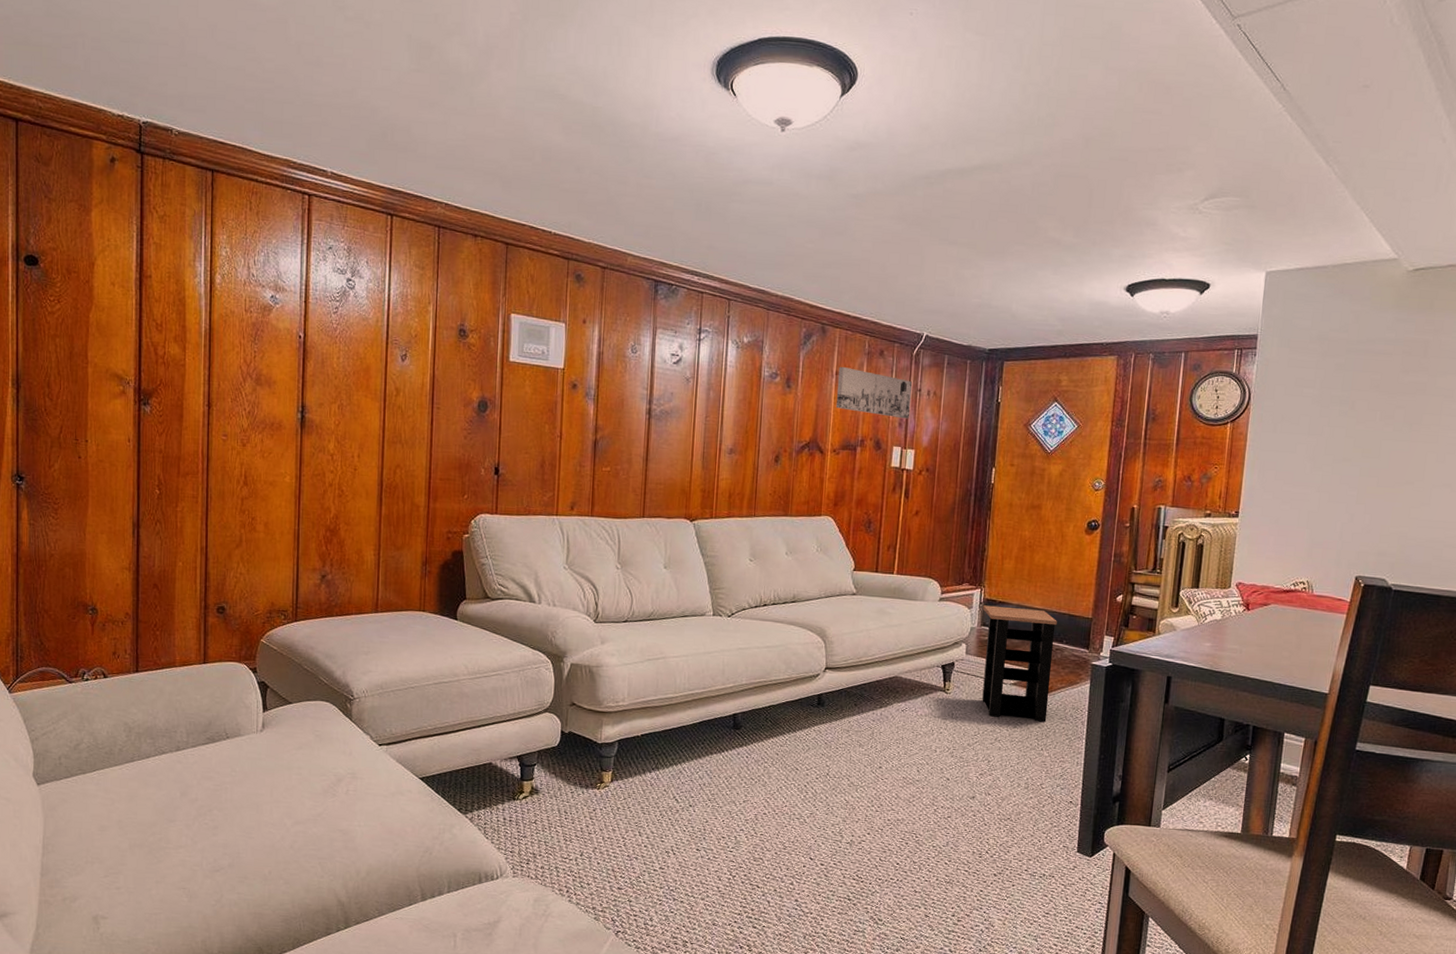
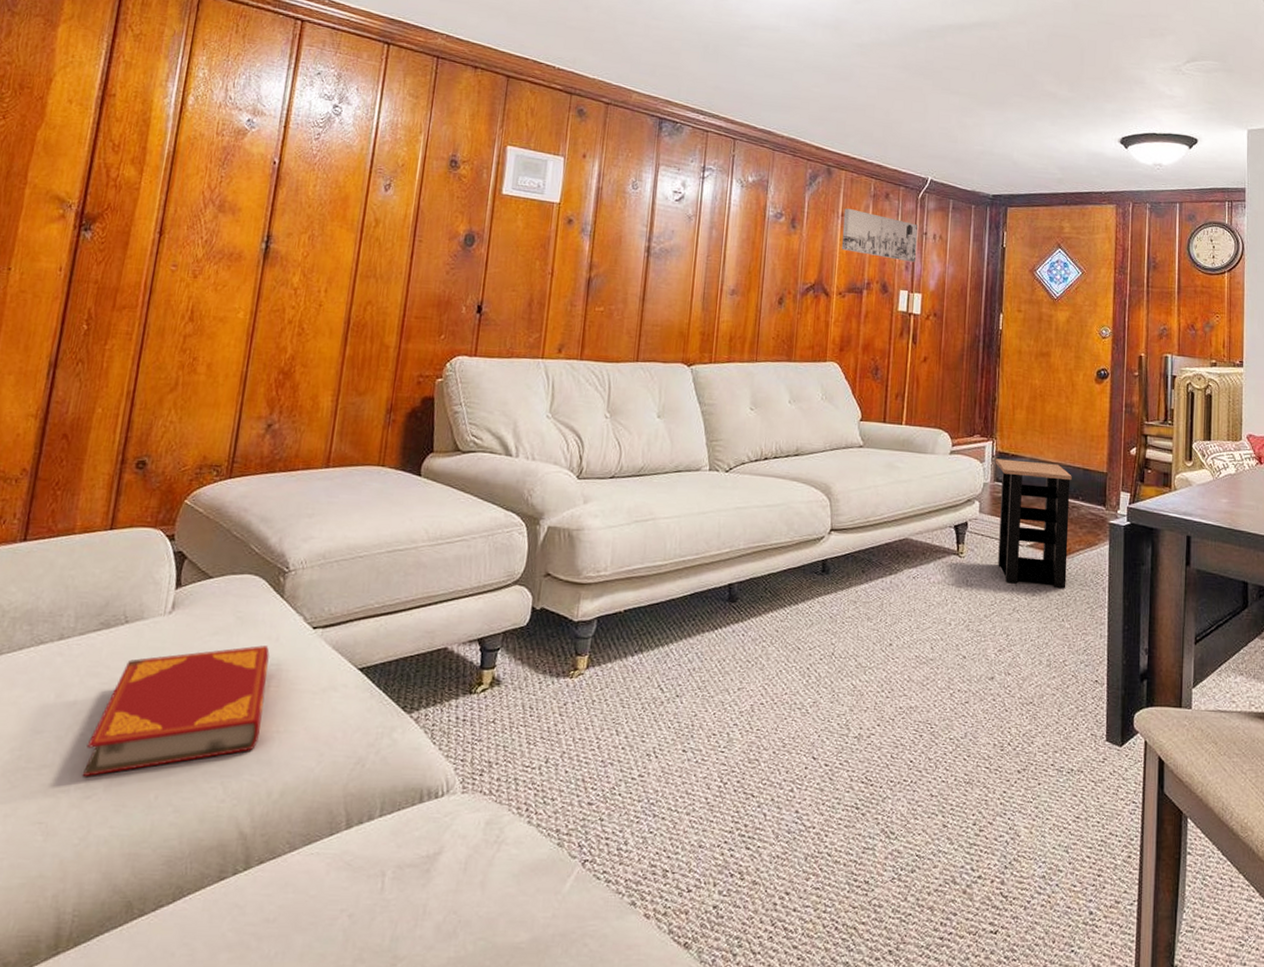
hardback book: none [210,758,347,856] -> present [82,645,271,777]

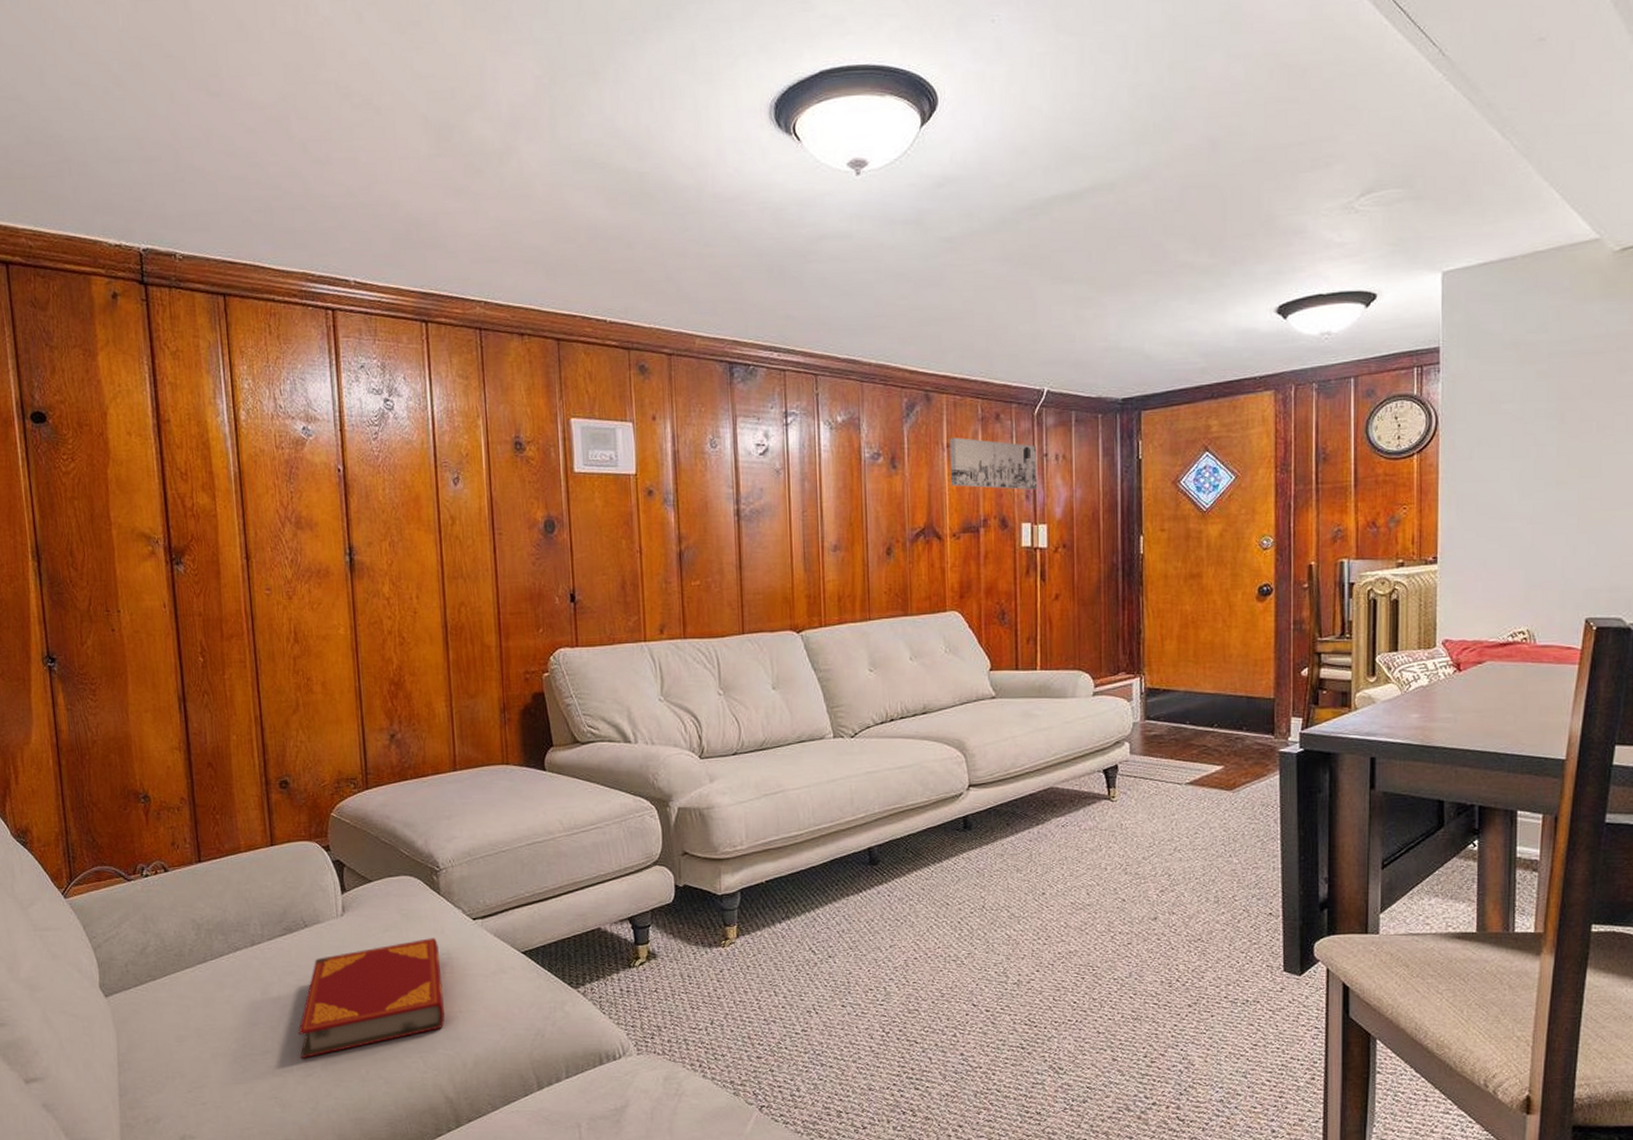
side table: present [995,458,1072,589] -> none [1144,694,1234,825]

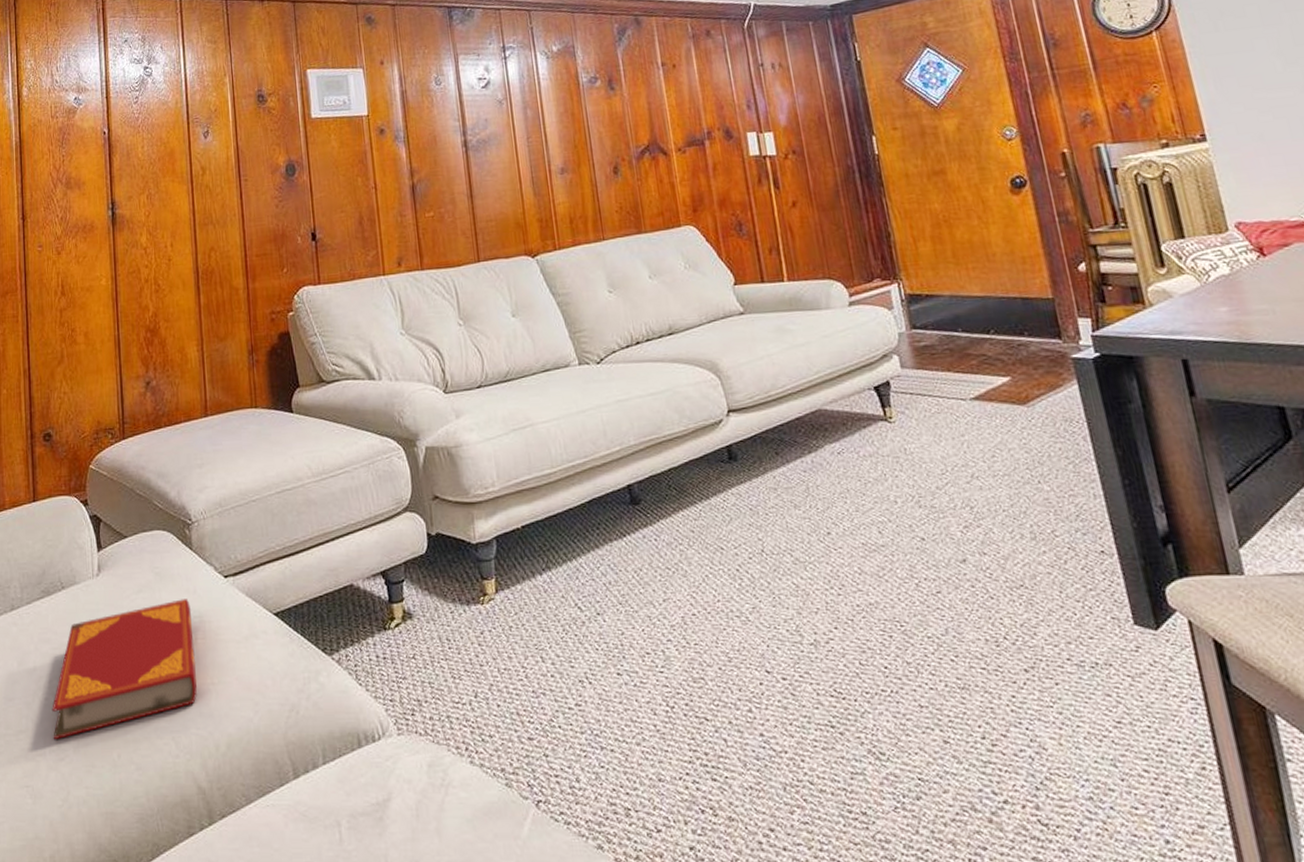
wall art: present [949,437,1038,490] -> none [663,55,758,102]

